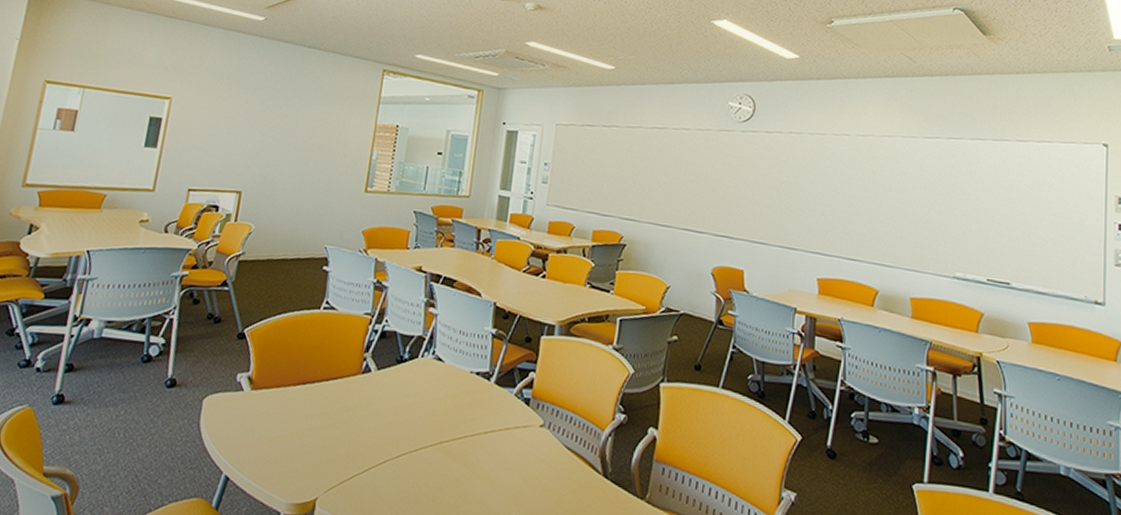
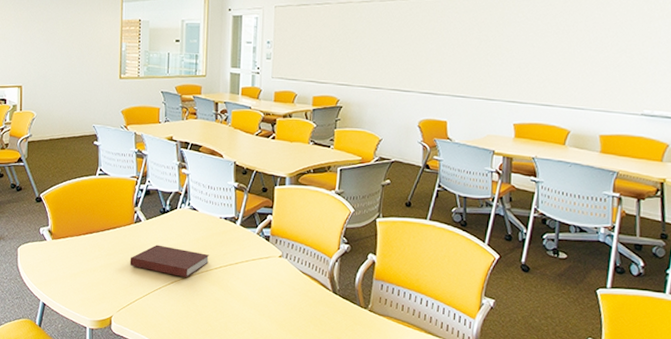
notebook: none [349,403,454,449] -> present [129,244,210,277]

